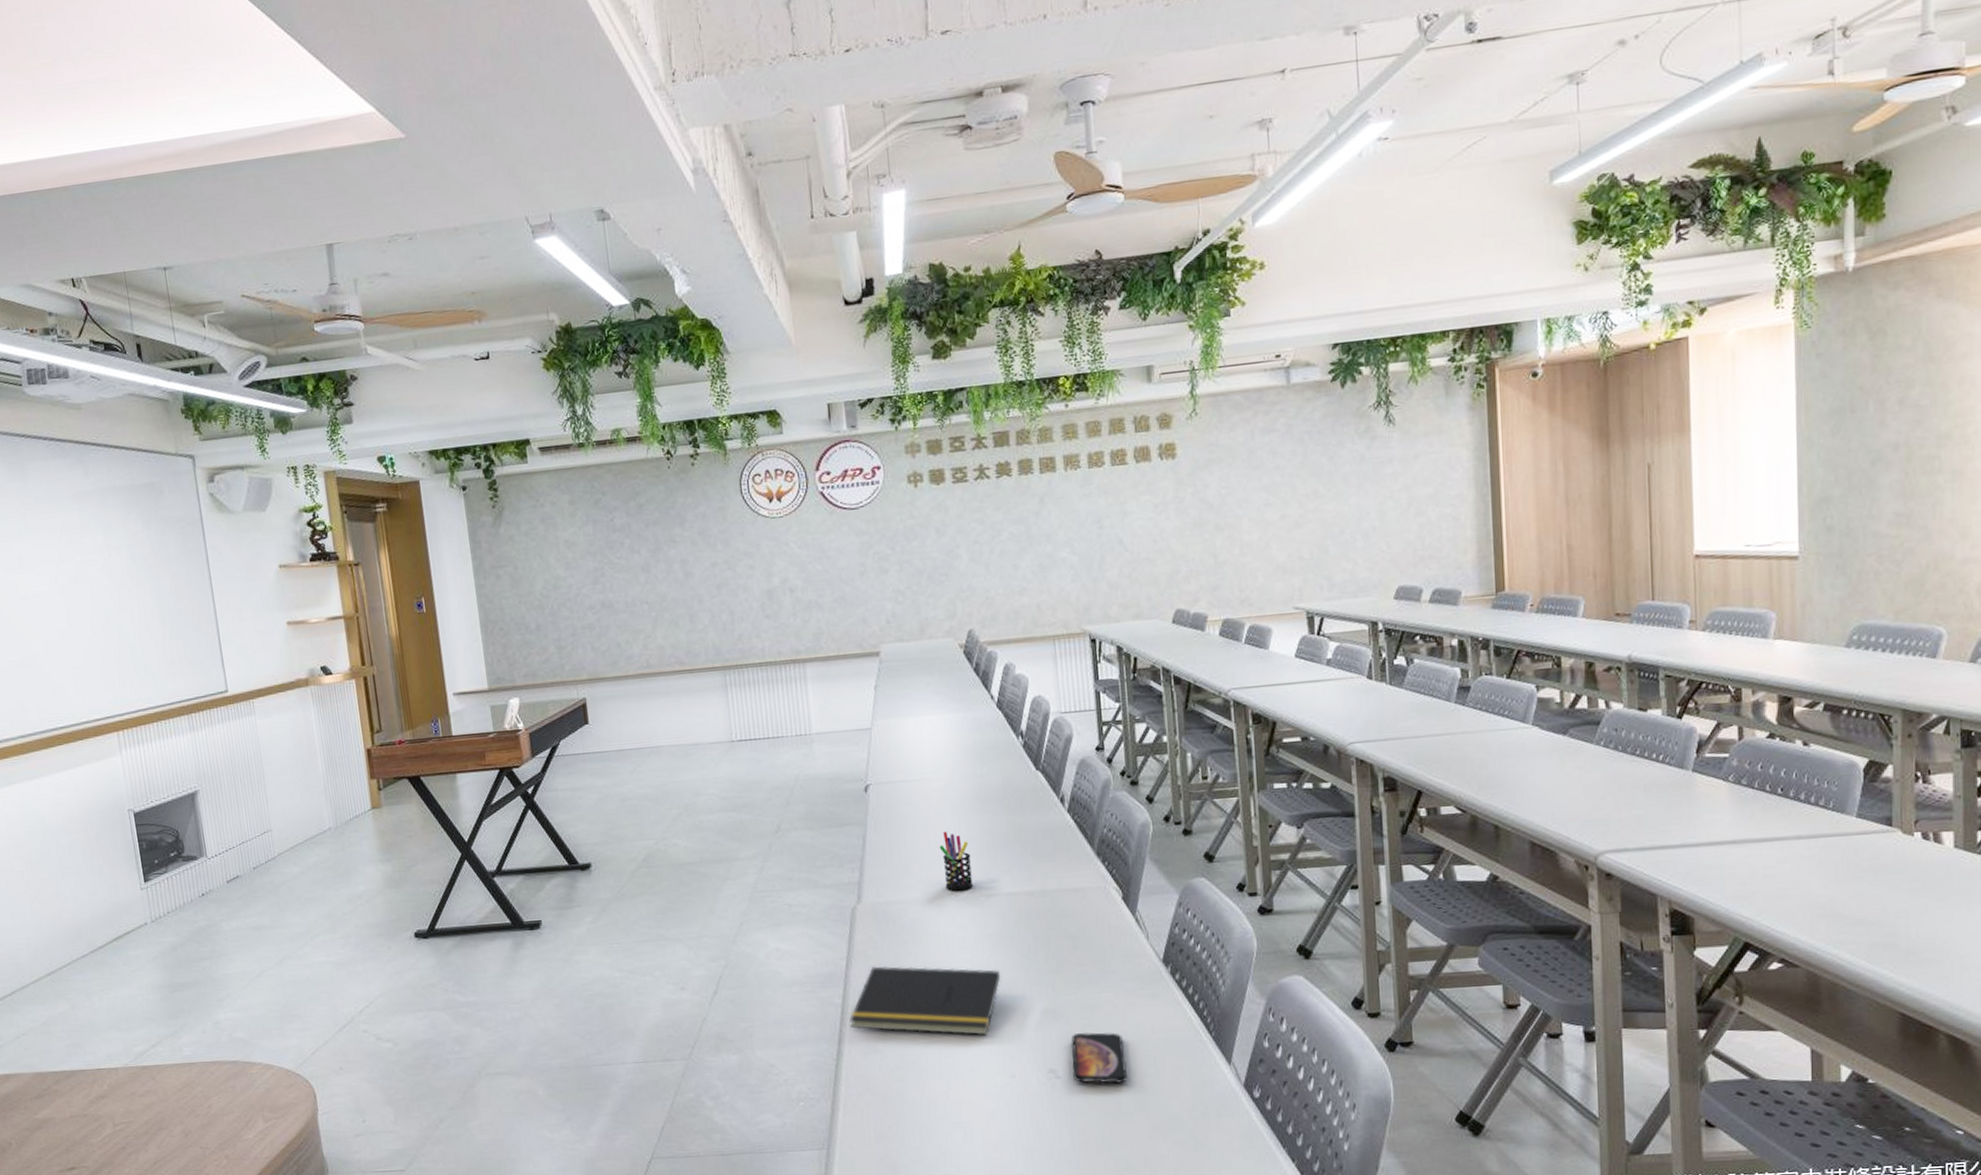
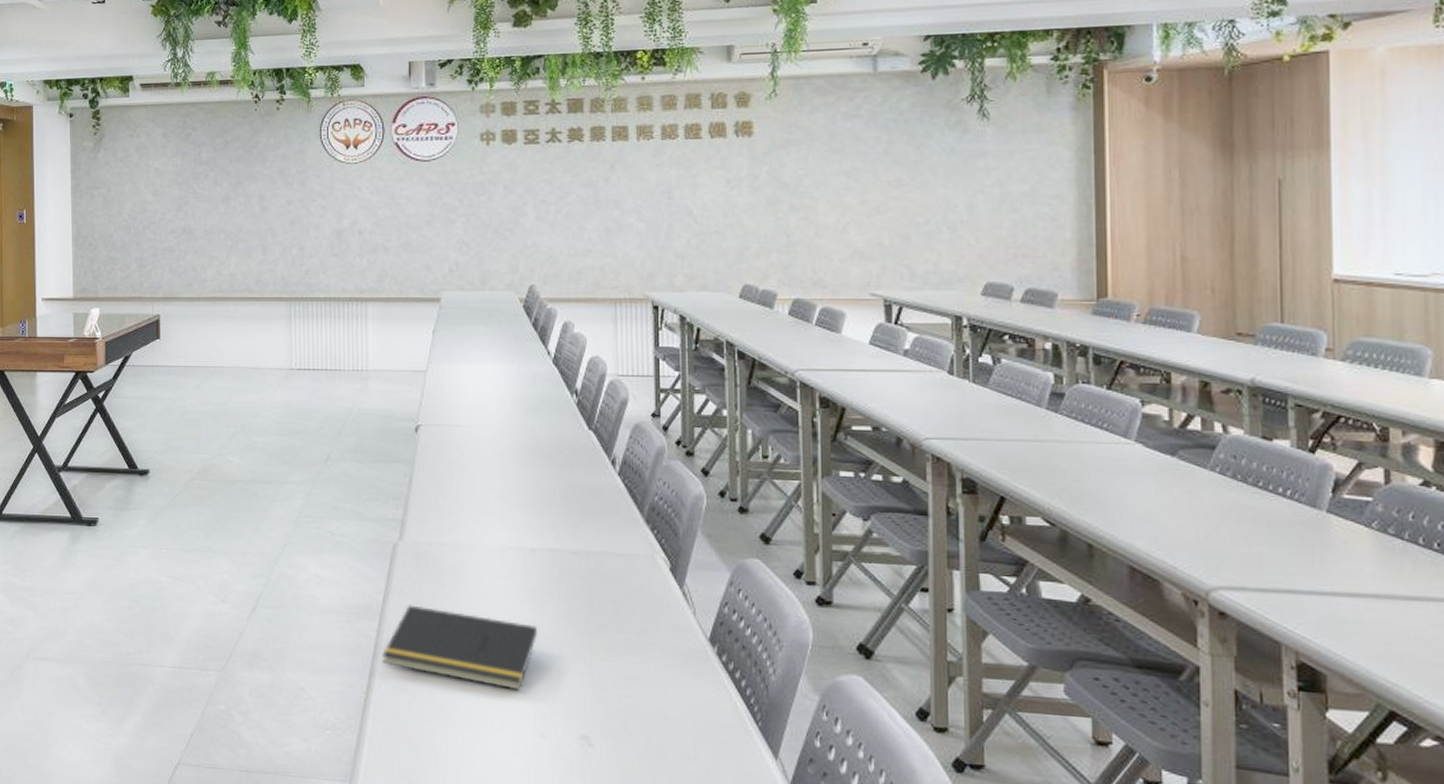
pen holder: present [939,831,973,891] -> none [484,480,516,541]
smartphone: present [1071,1032,1127,1083] -> none [606,702,664,761]

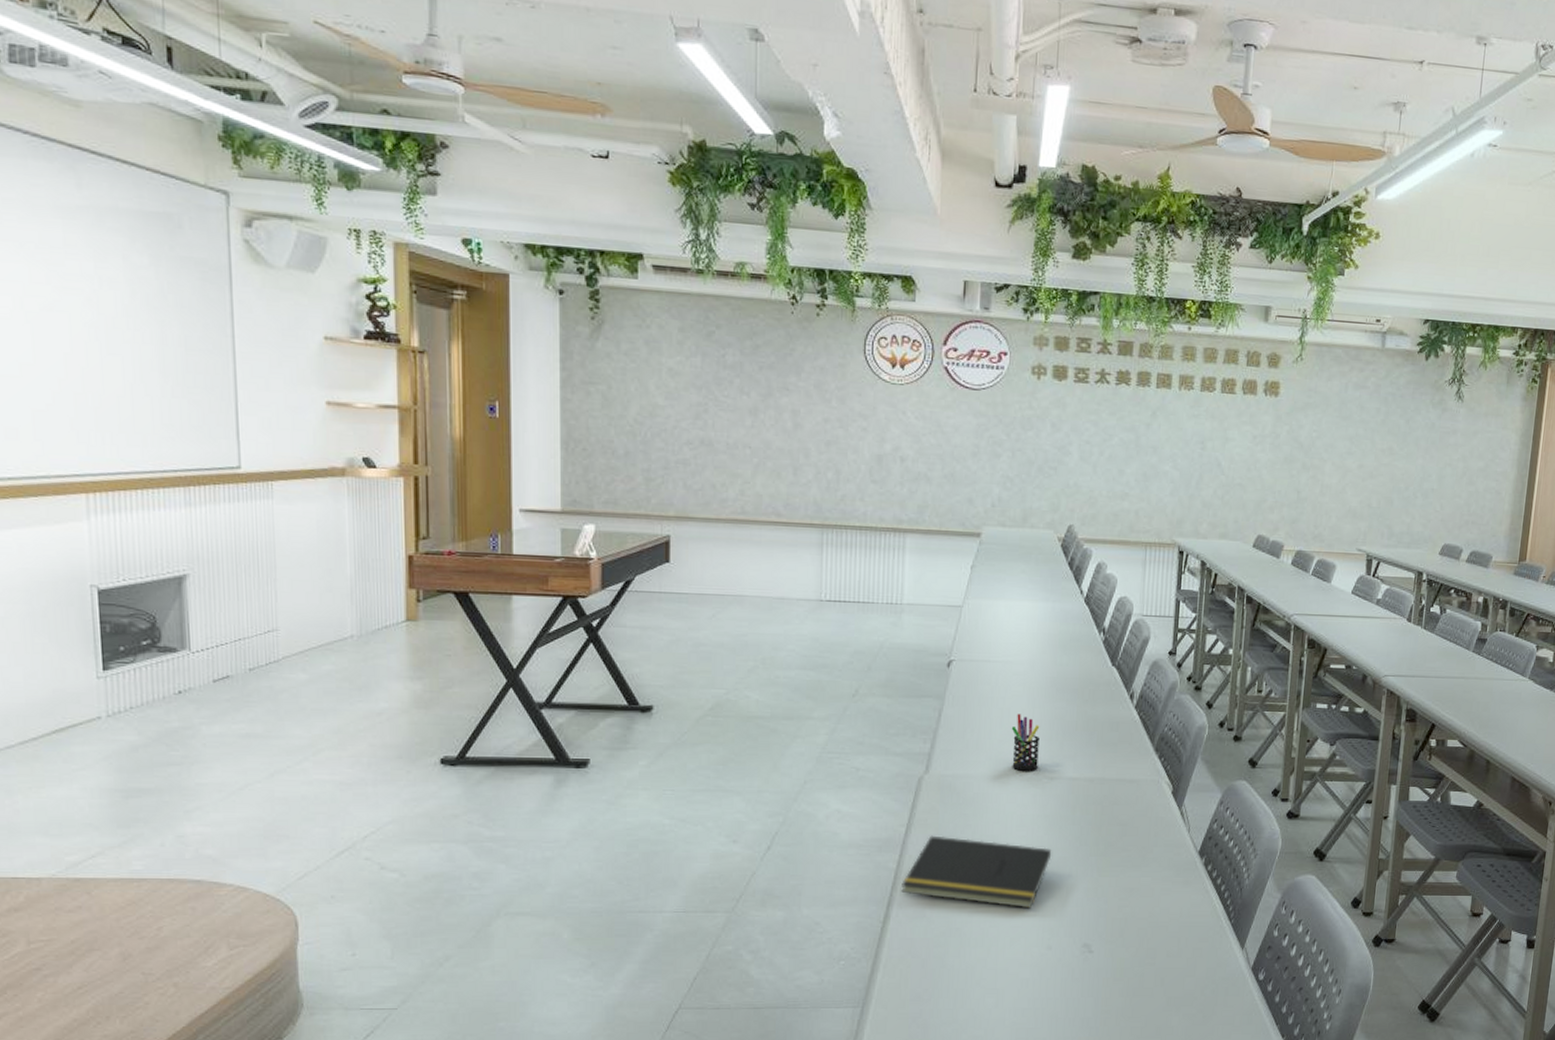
pen holder: none [484,480,516,541] -> present [1011,713,1040,771]

